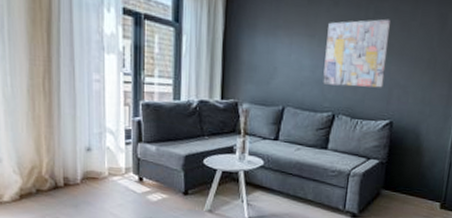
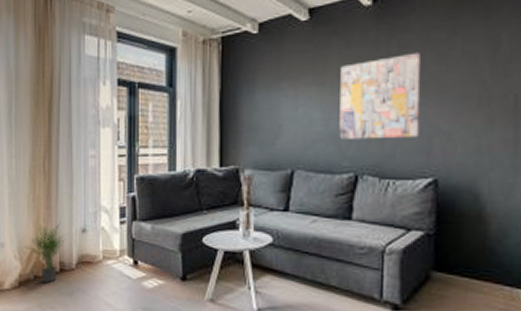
potted plant: none [23,140,70,196] -> present [23,222,66,283]

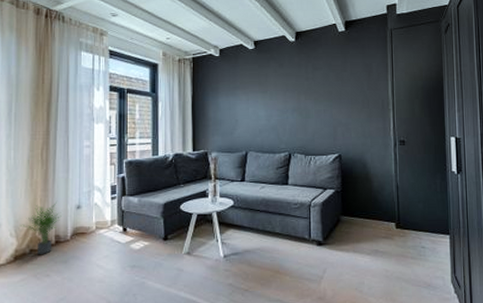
wall art: present [339,52,422,139] -> none [277,72,328,129]

